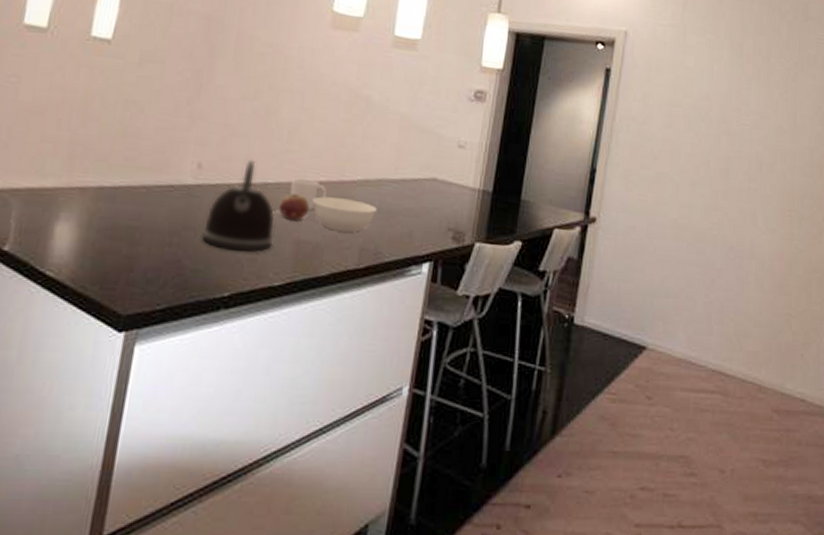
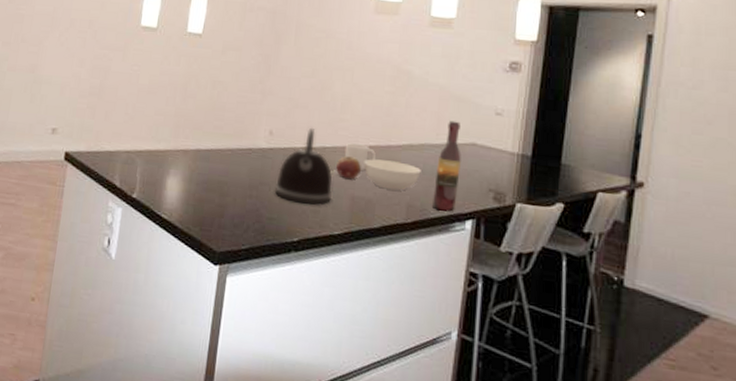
wine bottle: none [388,153,421,255] -> present [433,120,461,212]

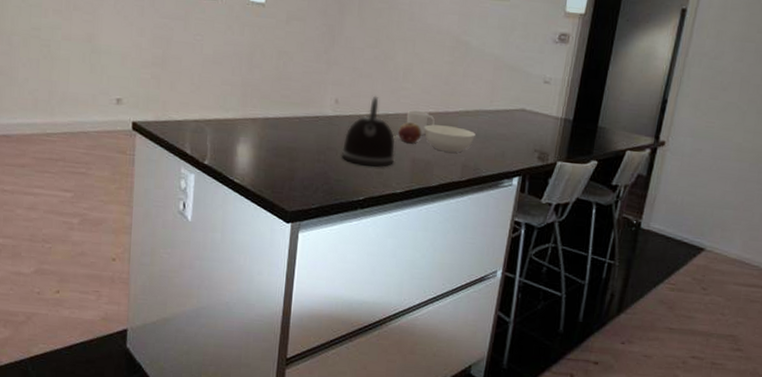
wine bottle: present [433,120,461,212] -> none [485,88,512,170]

